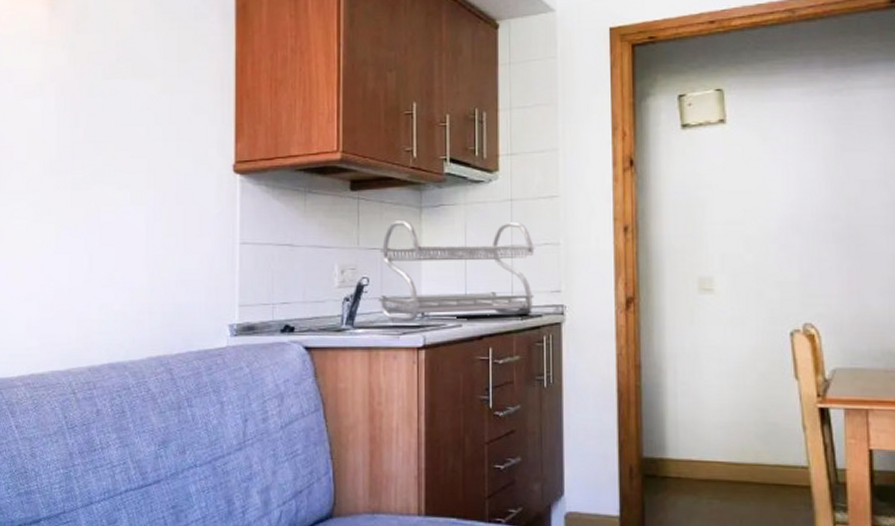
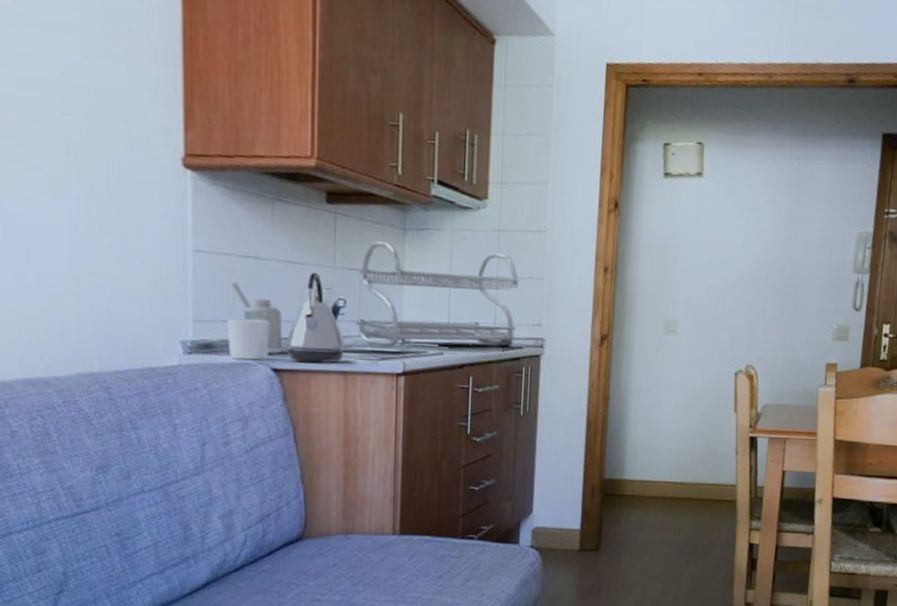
mug: none [267,301,303,340] -> present [227,318,270,361]
soap dispenser: none [271,268,313,333] -> present [232,282,282,354]
kettle: none [315,254,369,340] -> present [285,272,346,363]

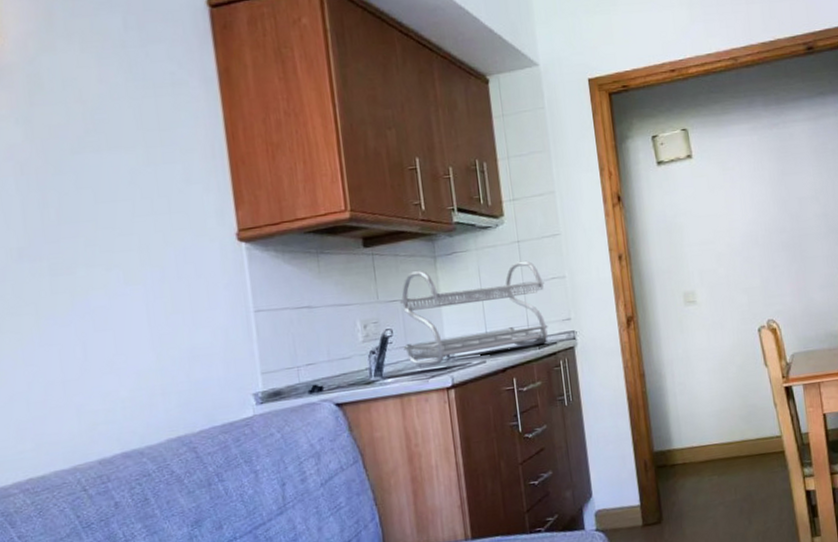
mug: present [227,318,270,361] -> none [291,360,331,402]
soap dispenser: present [232,282,282,354] -> none [291,332,342,391]
kettle: present [285,272,346,363] -> none [344,310,398,394]

